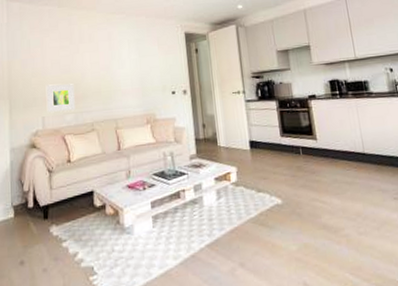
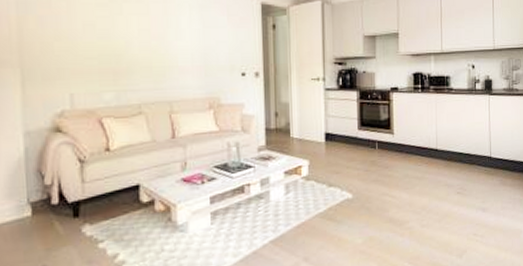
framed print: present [45,84,75,112] -> none [74,53,117,88]

